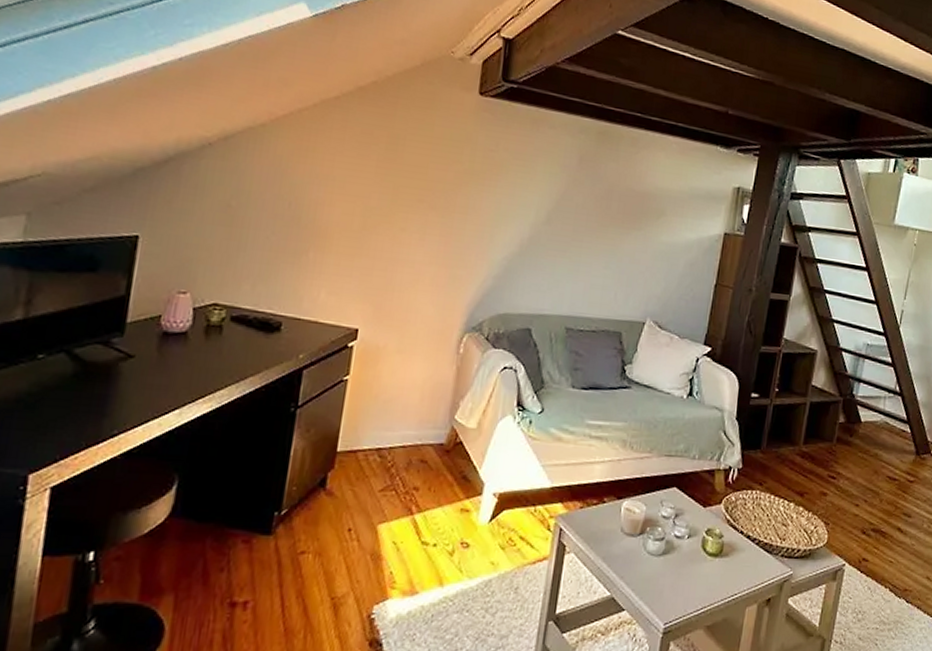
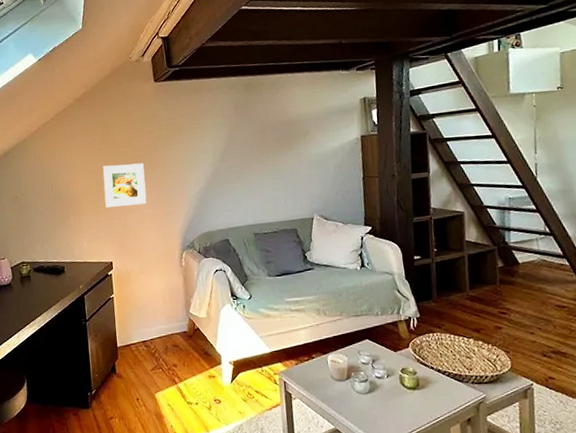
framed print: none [367,191,437,258] -> present [103,163,147,208]

